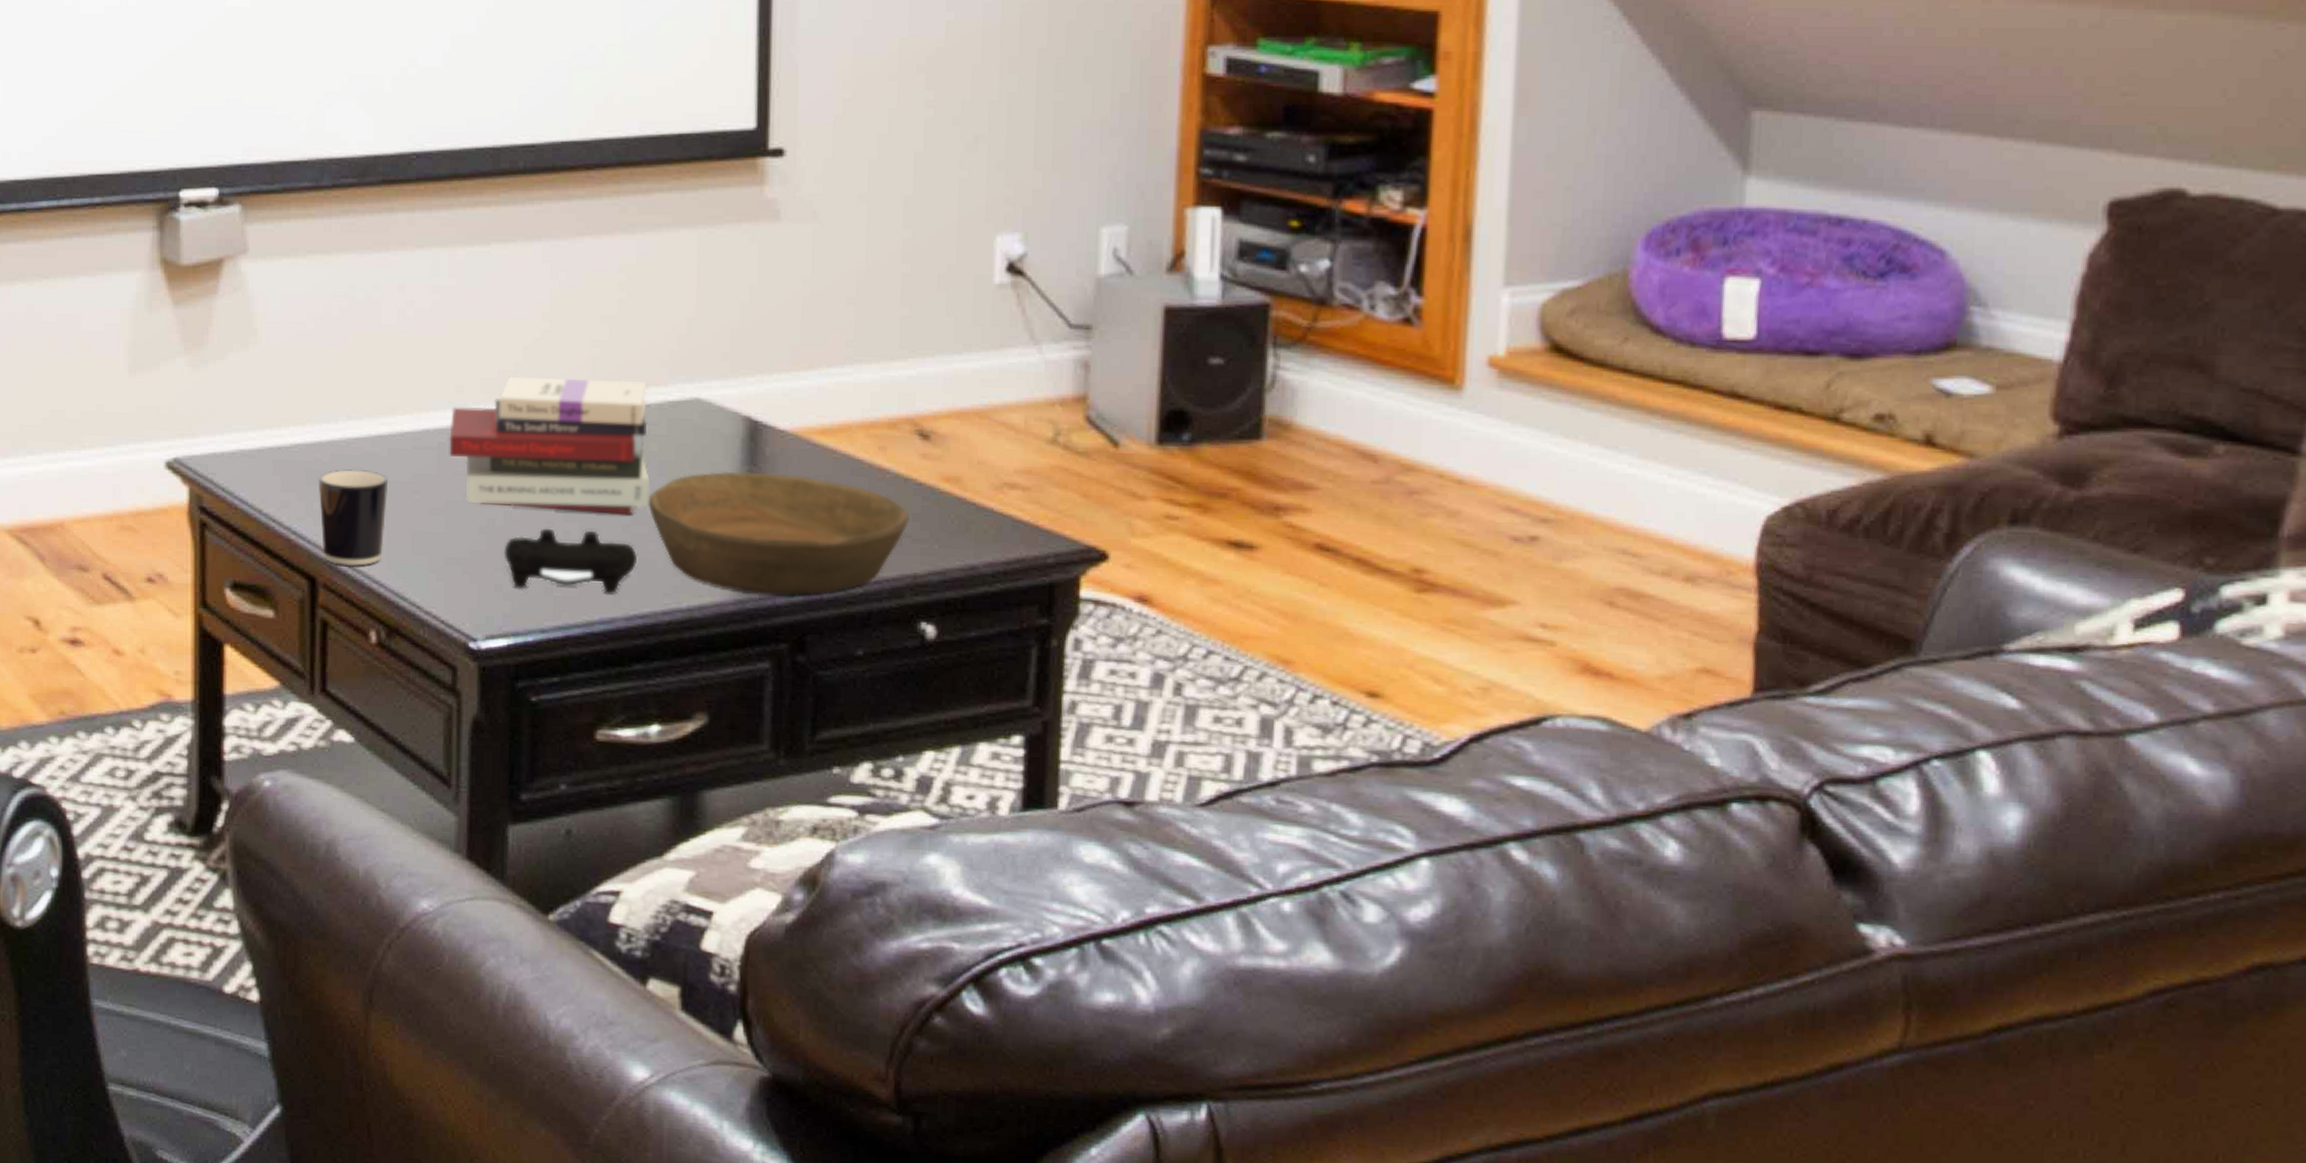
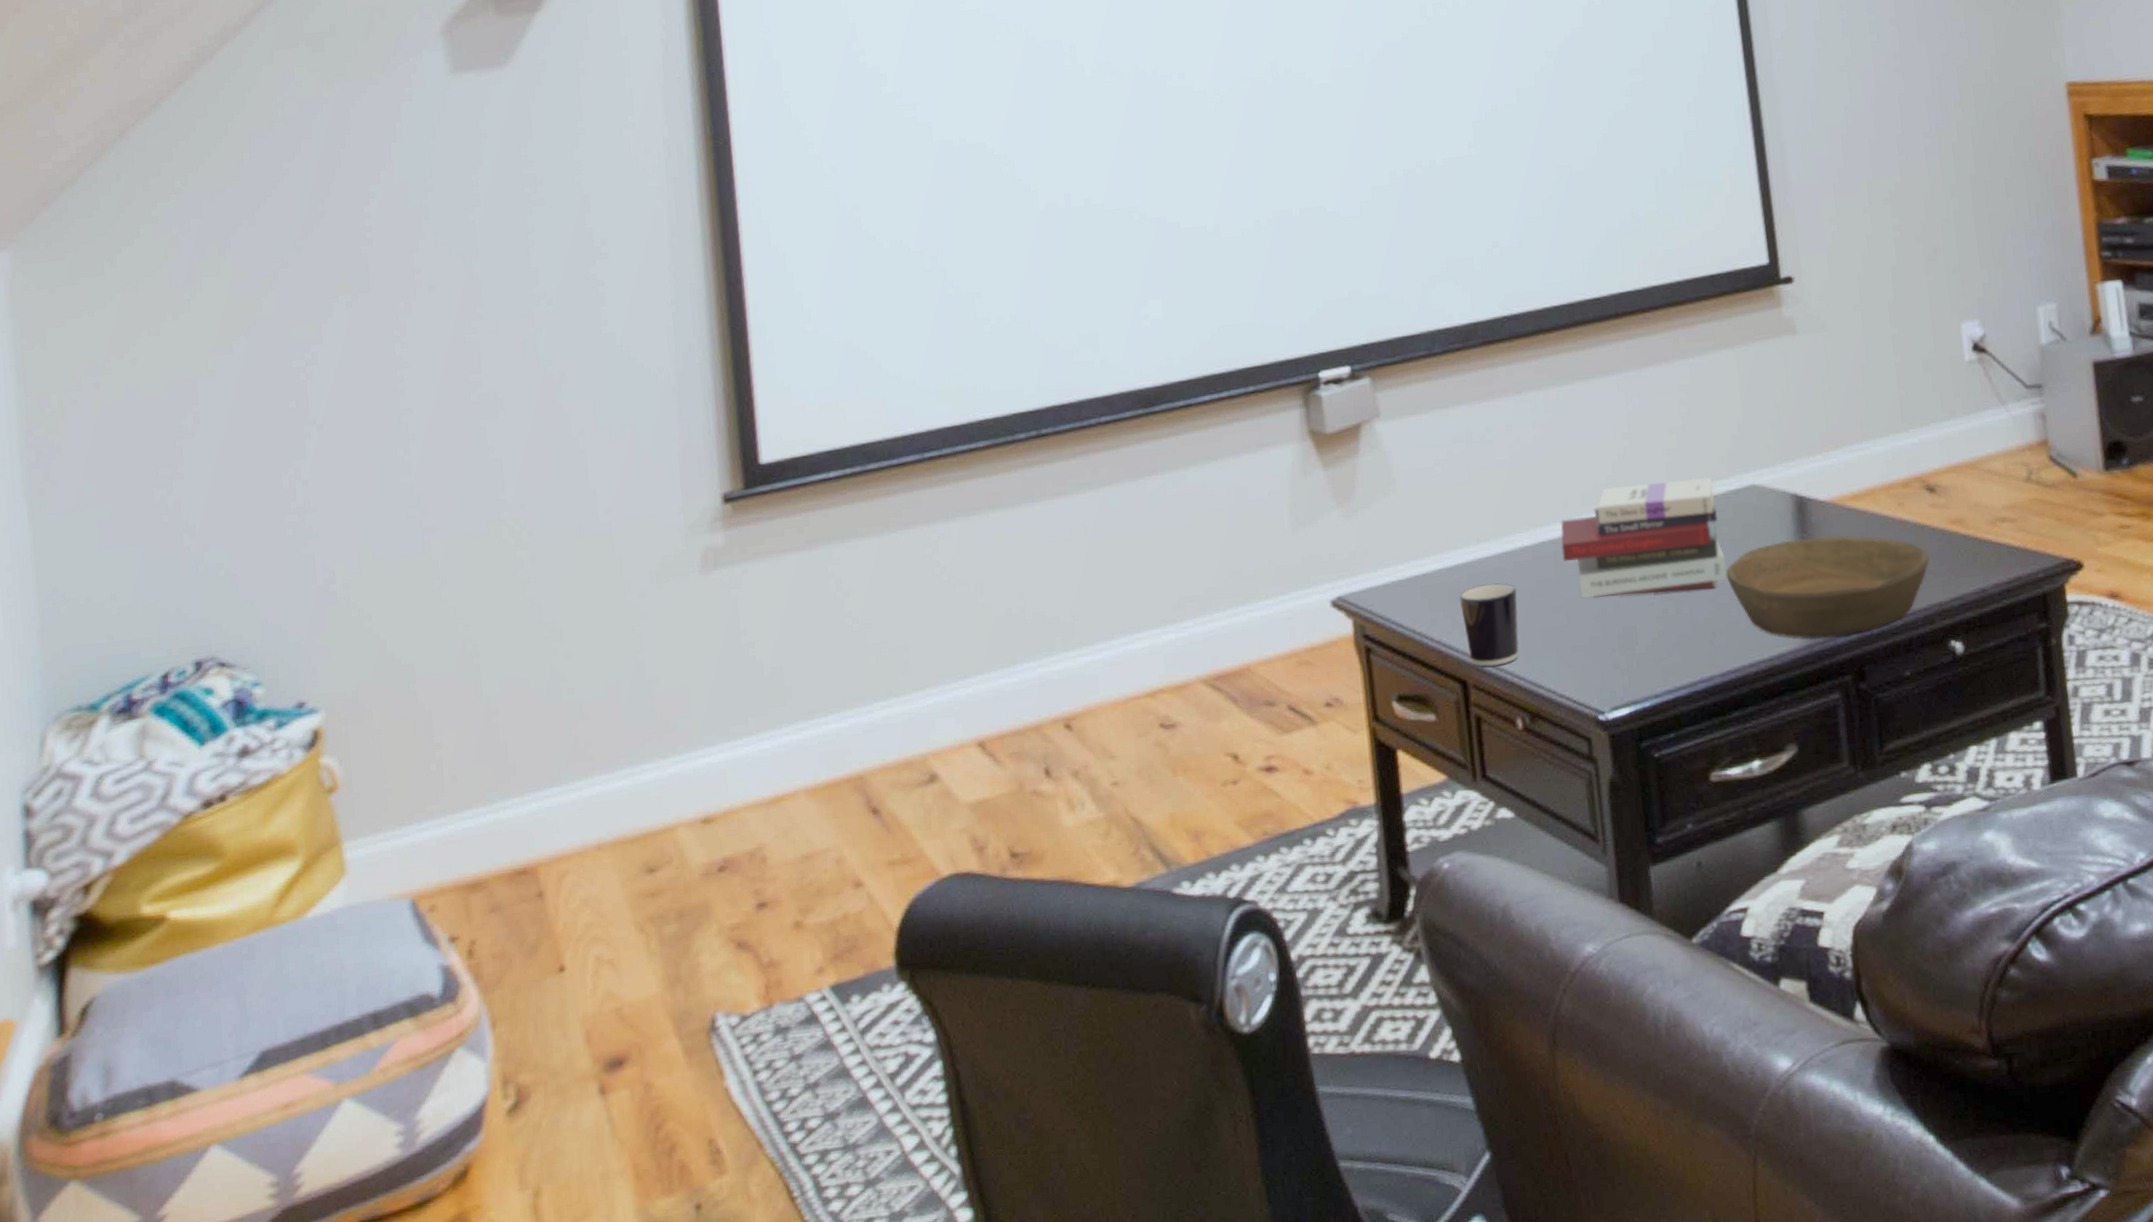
game controller: present [503,528,638,593] -> none [1616,606,1724,663]

